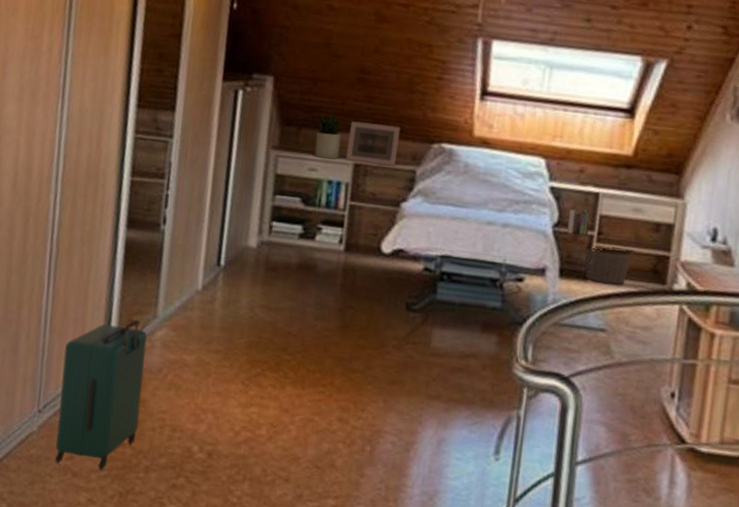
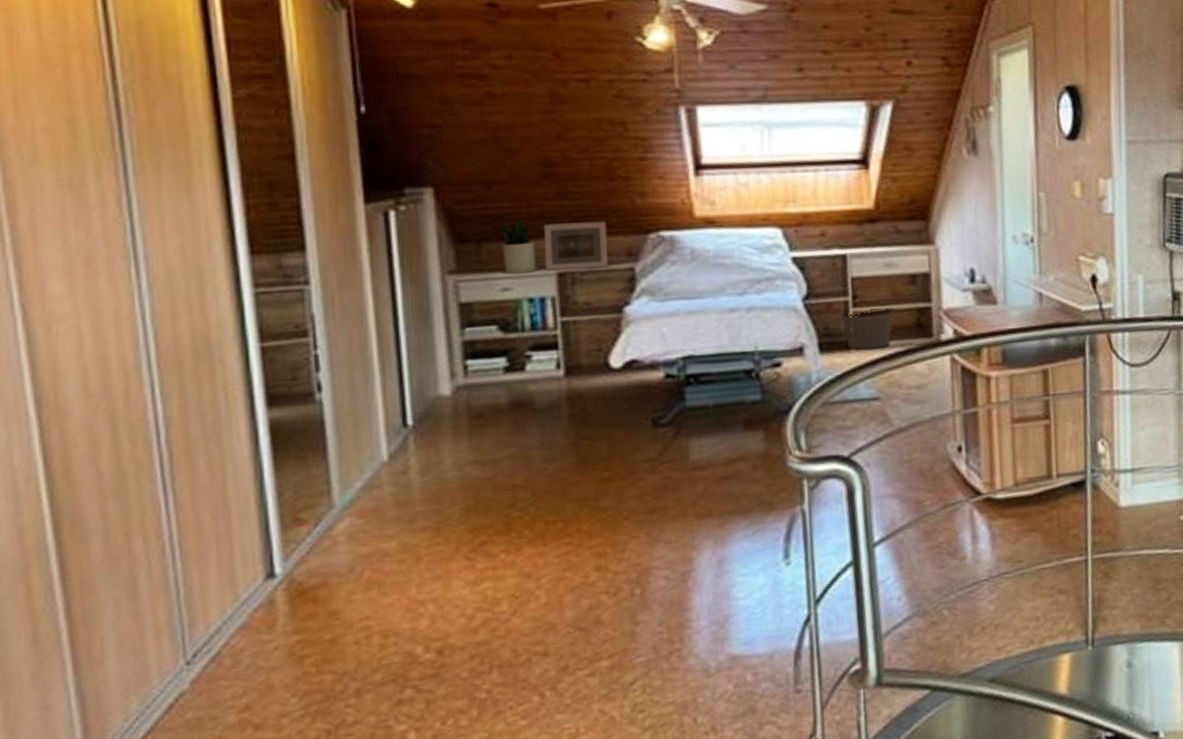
suitcase: present [55,319,148,471] -> none [207,515,336,720]
books: present [567,208,590,236] -> none [818,275,842,304]

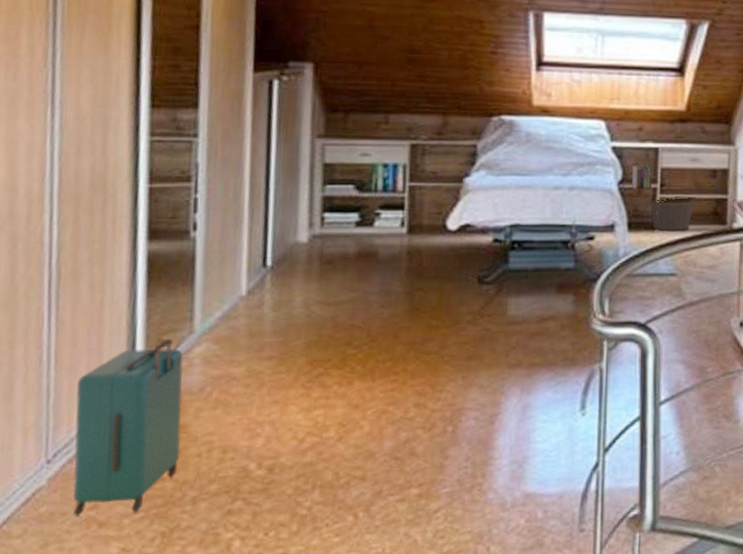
suitcase: none [207,515,336,720] -> present [73,338,184,517]
planter: present [500,220,539,275] -> none [363,96,396,143]
picture frame: present [544,221,609,272] -> none [401,102,457,143]
books: none [818,275,842,304] -> present [632,164,652,188]

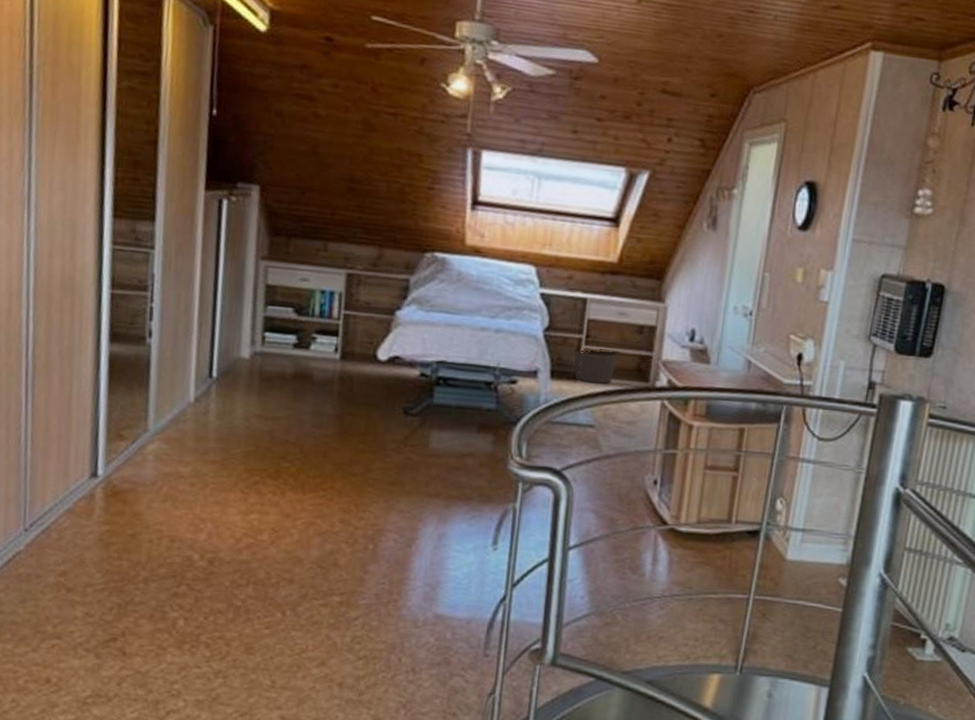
suitcase: present [73,338,184,517] -> none [46,433,139,585]
books: present [632,164,652,188] -> none [557,313,579,339]

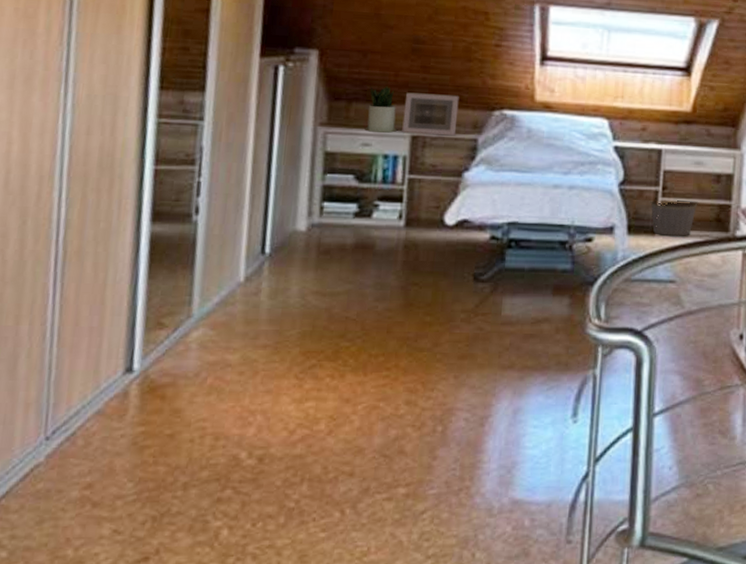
planter: none [303,223,333,270] -> present [364,86,397,134]
picture frame: none [338,231,393,276] -> present [402,92,459,136]

